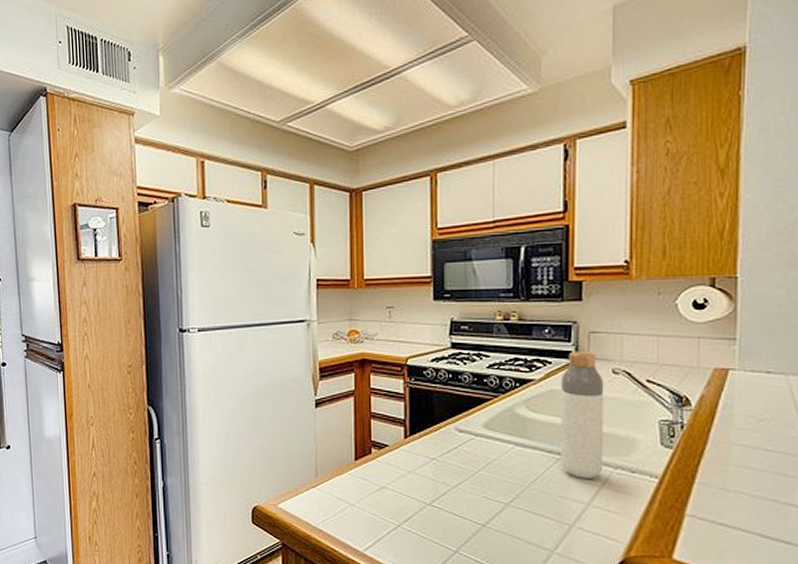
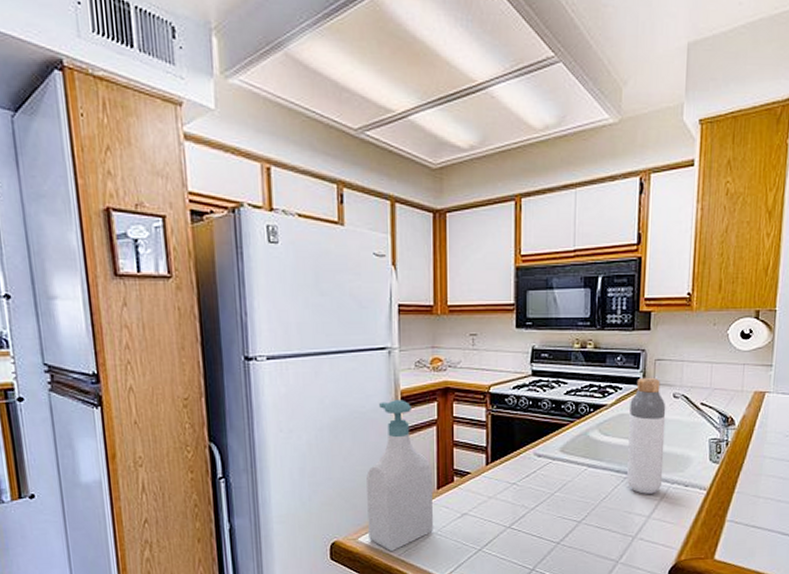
soap bottle: none [286,370,351,520] -> present [366,400,433,551]

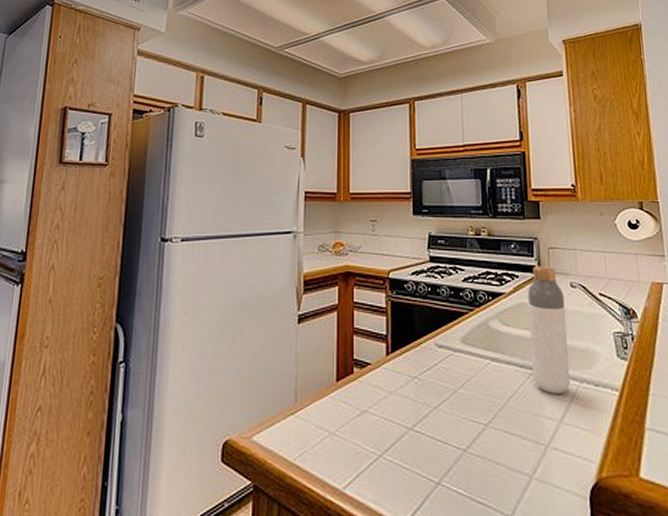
soap bottle: present [366,400,433,551] -> none [263,283,331,454]

